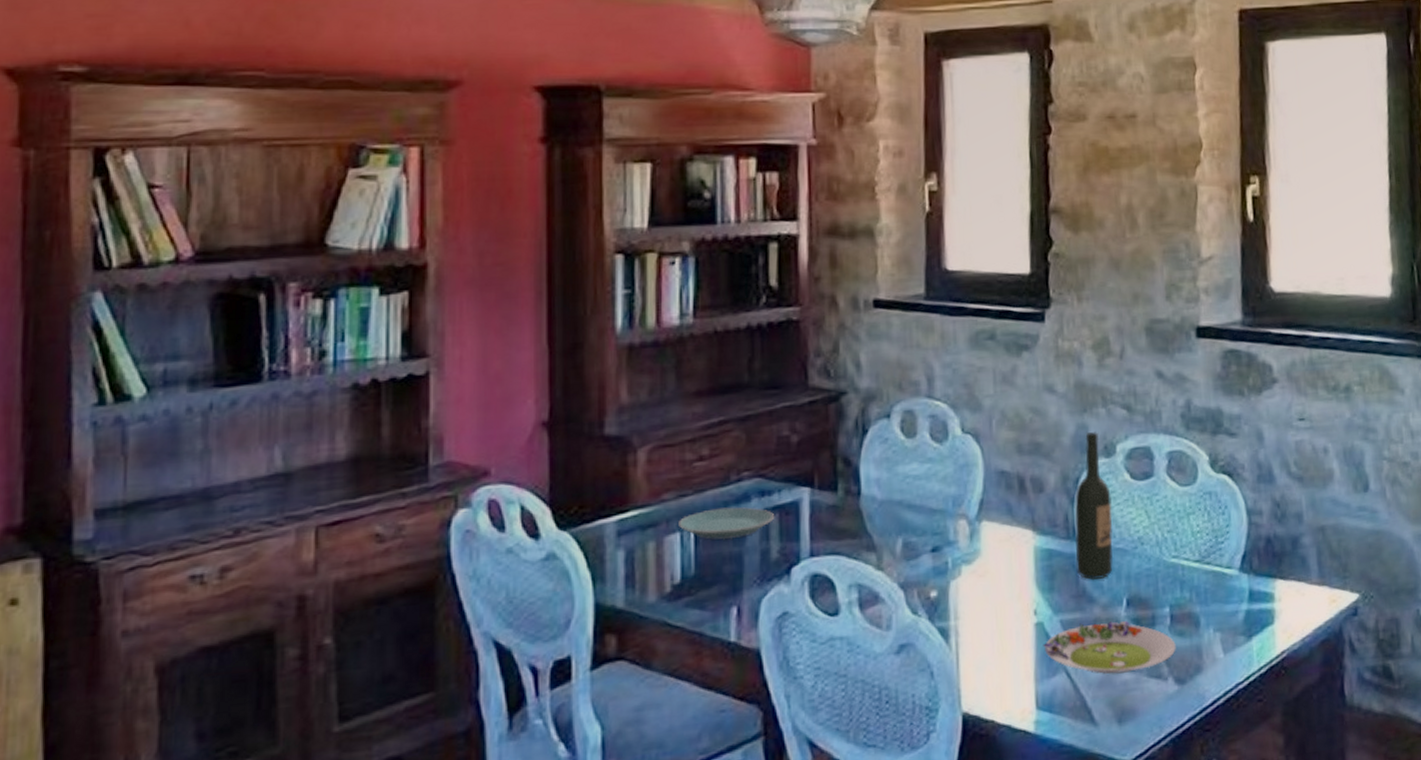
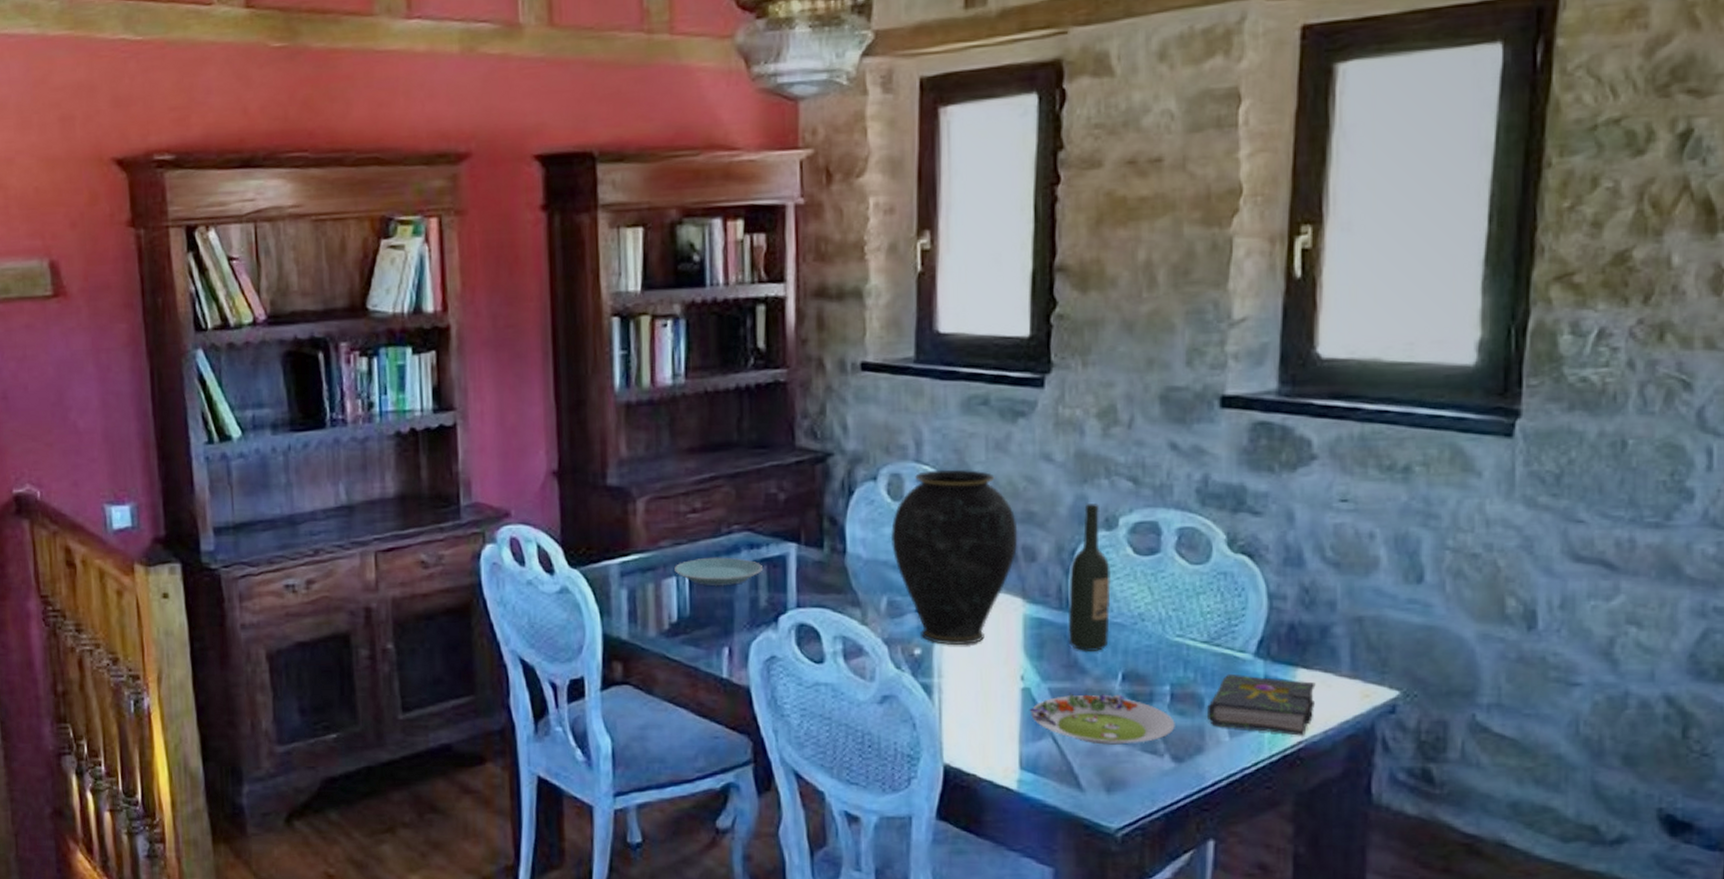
vase: none [904,403,1027,584] -> present [890,469,1018,646]
book: none [1203,590,1292,646] -> present [1207,673,1316,736]

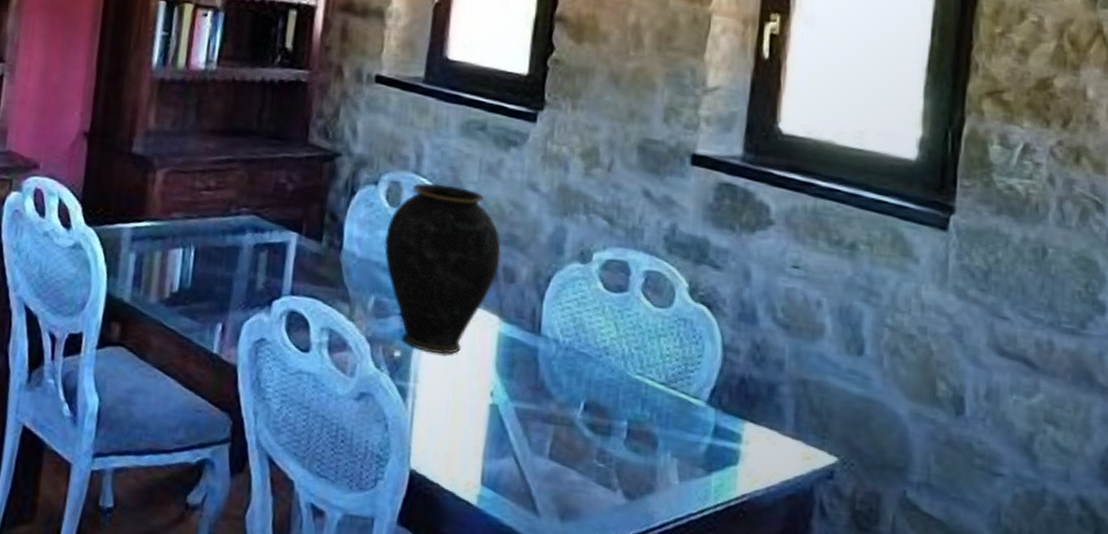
plate: present [674,557,762,585] -> none [182,234,264,264]
salad plate: present [1029,693,1175,745] -> none [495,415,630,475]
wine bottle: present [1068,504,1111,653] -> none [537,236,582,378]
book: present [1207,673,1316,736] -> none [660,417,761,490]

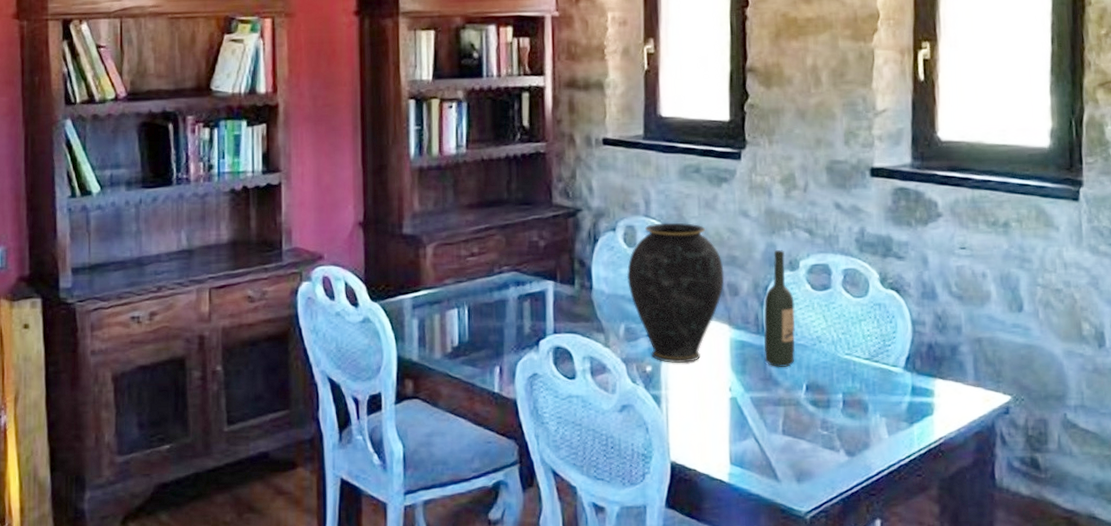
wine bottle: none [537,236,582,378] -> present [763,250,796,368]

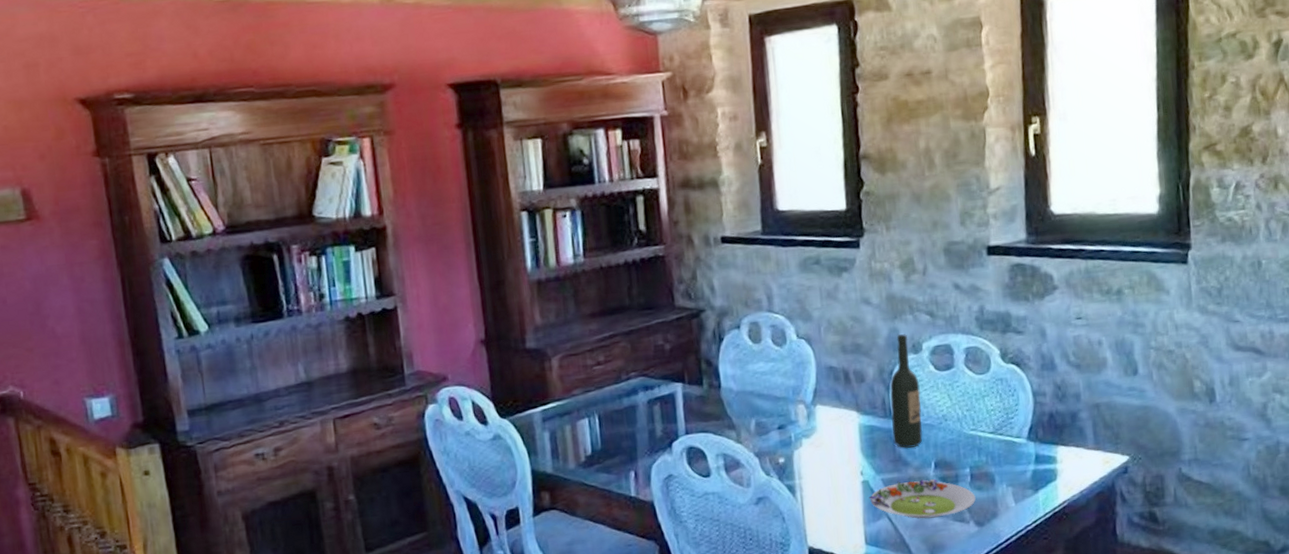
vase: present [626,222,725,364] -> none [753,315,851,453]
salad plate: none [736,401,847,443] -> present [869,478,976,519]

